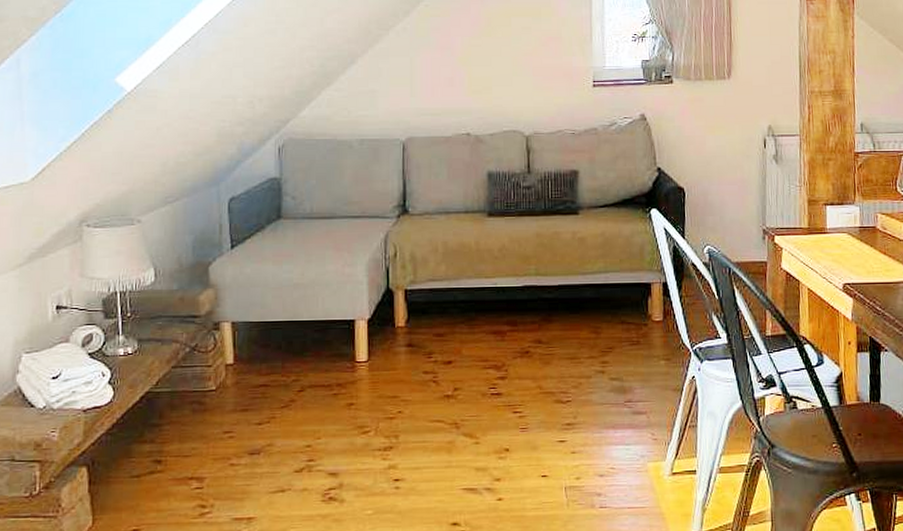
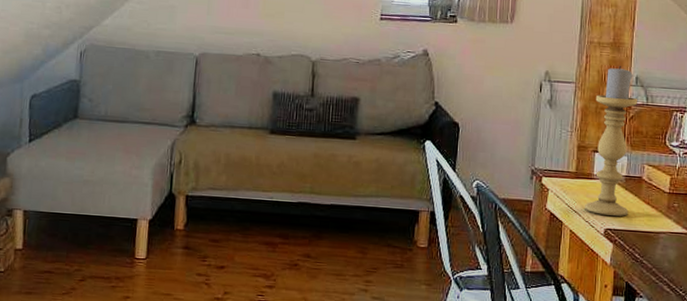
candle holder: none [821,113,866,269] -> present [585,65,637,216]

